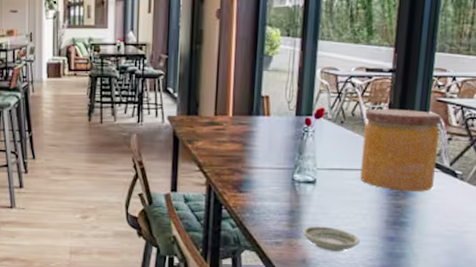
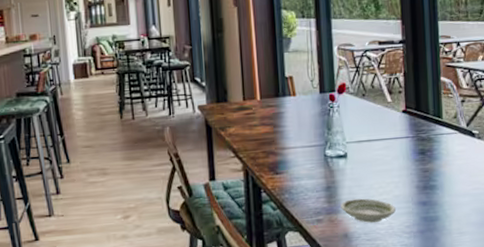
jar: present [360,108,442,192] -> none [384,77,455,156]

